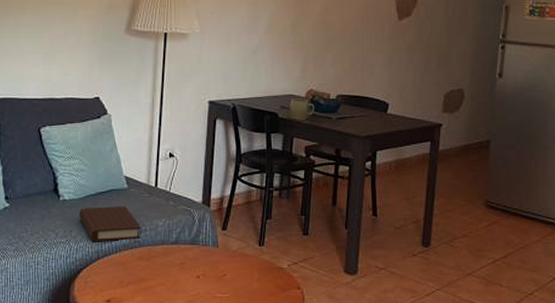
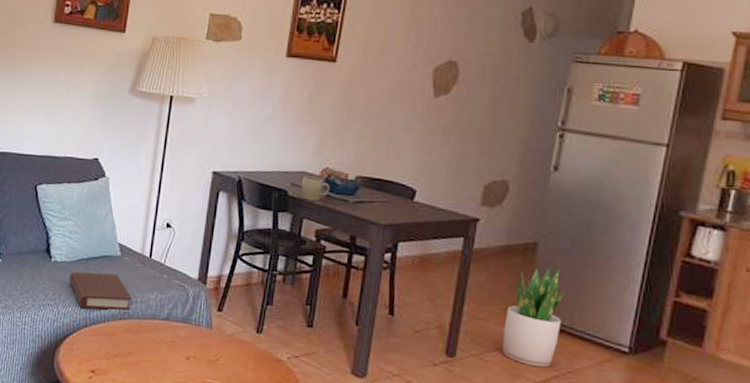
planter: none [467,160,515,247] -> present [501,267,566,368]

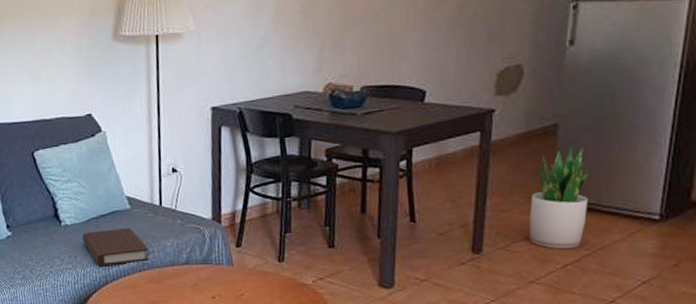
mug: present [300,176,330,201] -> none [305,94,335,120]

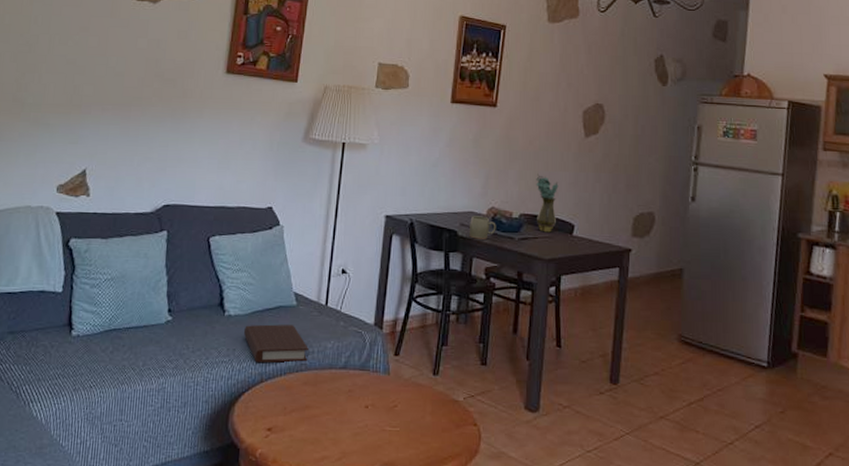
mug: none [305,94,335,120] -> present [470,216,496,239]
vase: none [378,38,405,104] -> present [536,173,559,233]
planter: present [529,147,591,250] -> none [659,291,711,388]

